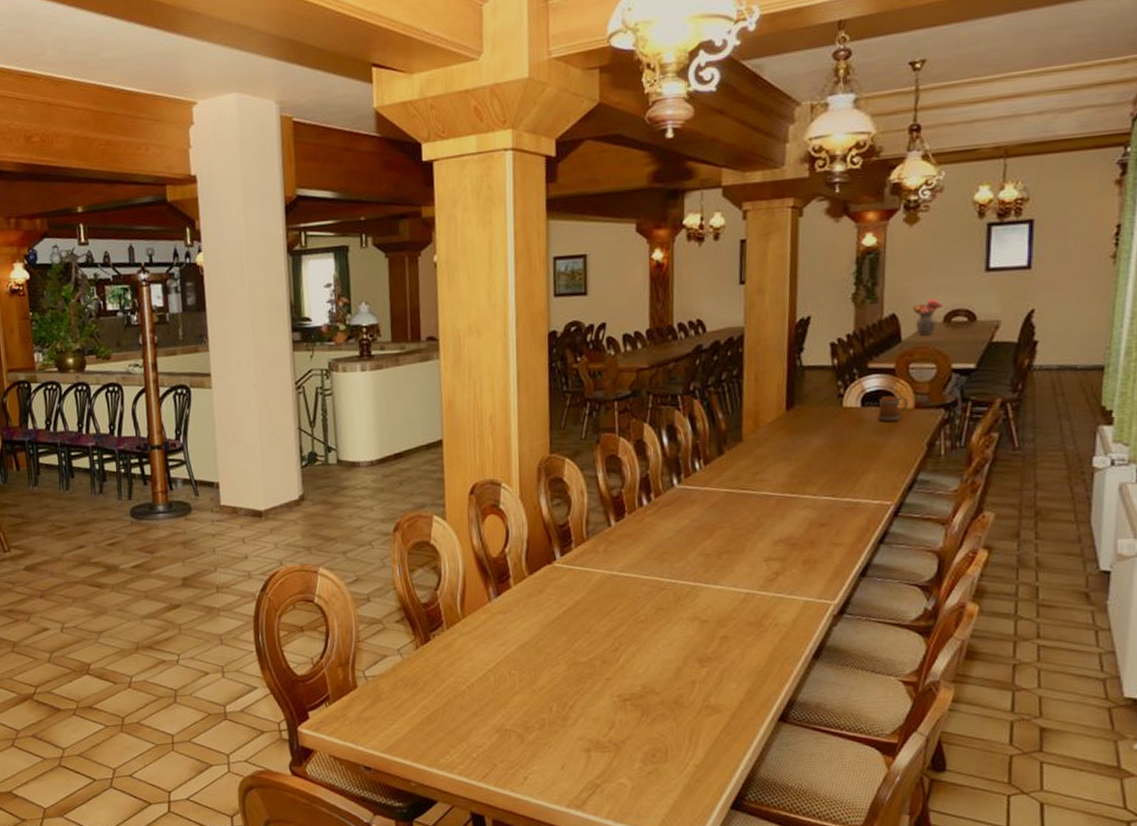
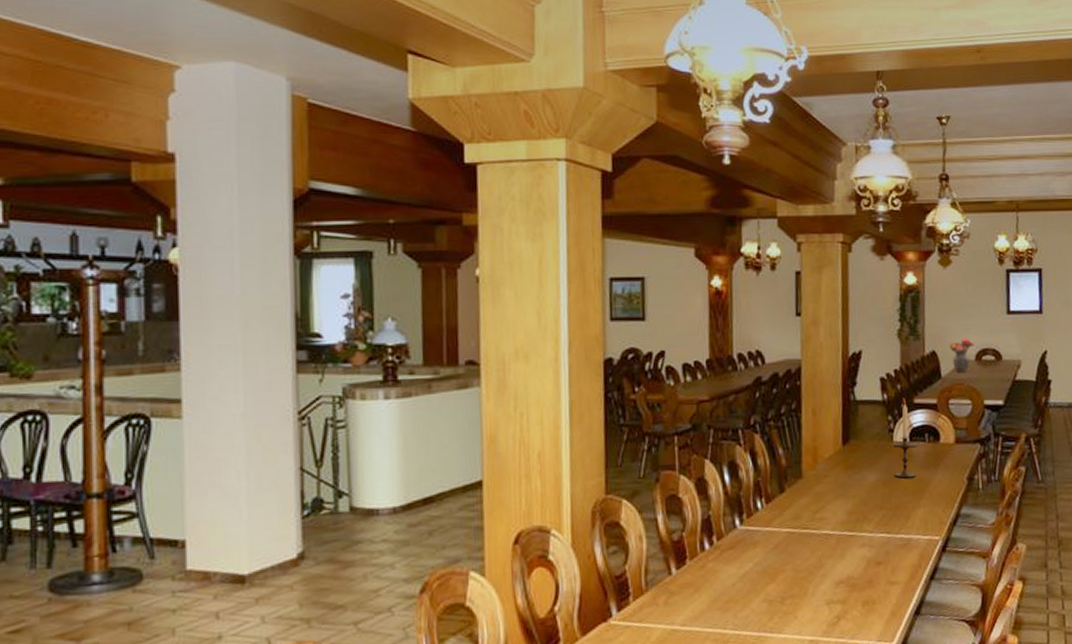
candlestick: none [841,362,872,444] -> present [892,397,919,479]
beer mug: present [878,396,908,424] -> none [924,431,950,458]

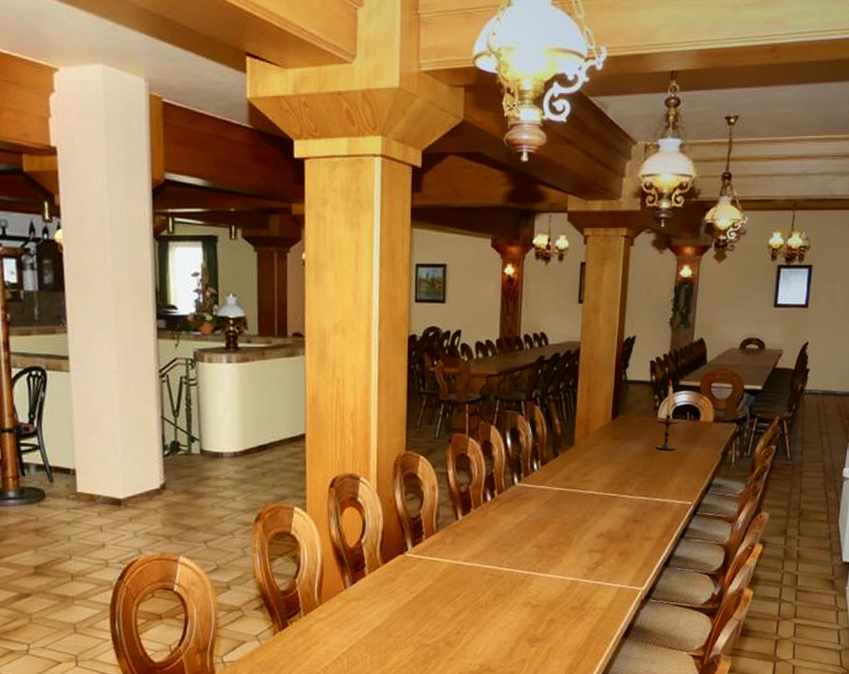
flower arrangement: present [949,337,974,373] -> none [717,327,740,359]

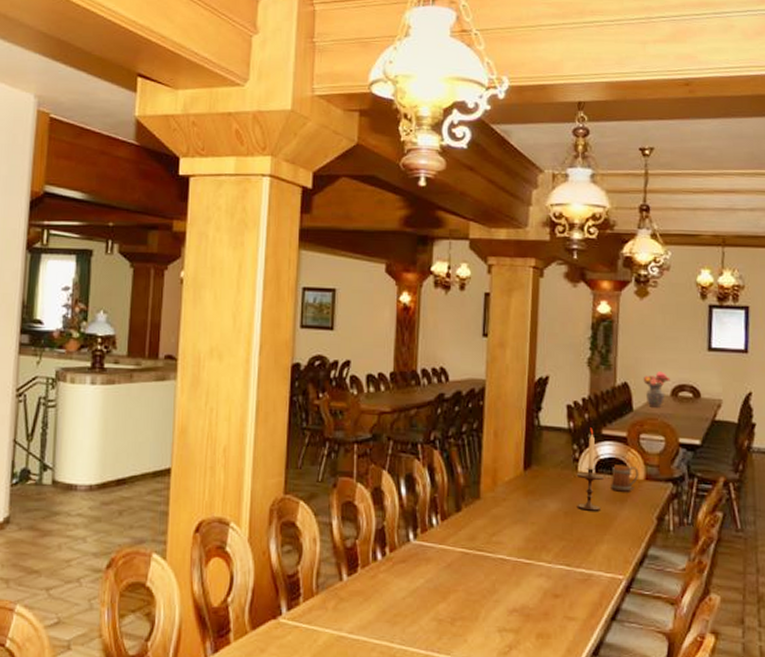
beer mug: none [685,410,709,434] -> present [611,465,639,493]
flower arrangement: none [717,327,740,359] -> present [643,371,670,407]

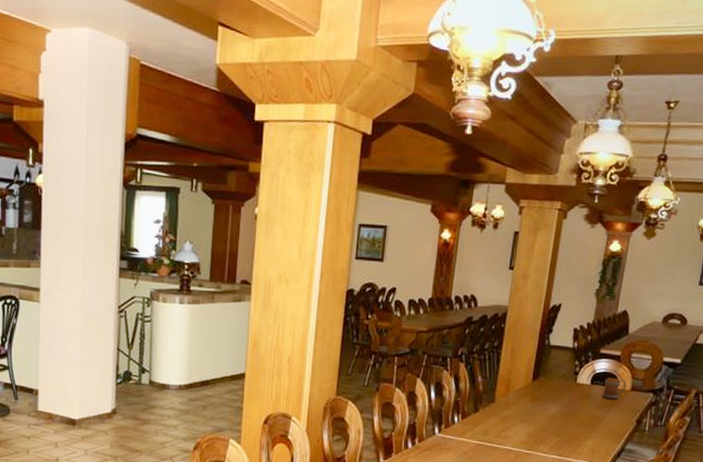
candlestick: present [576,427,605,511] -> none [572,347,598,414]
flower arrangement: present [643,371,670,407] -> none [640,302,664,332]

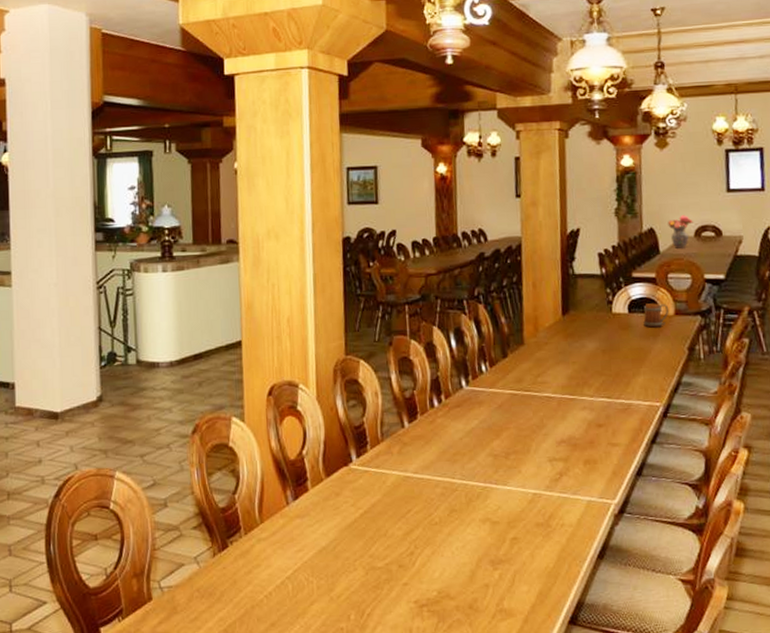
flower arrangement: none [640,302,664,332] -> present [668,215,693,248]

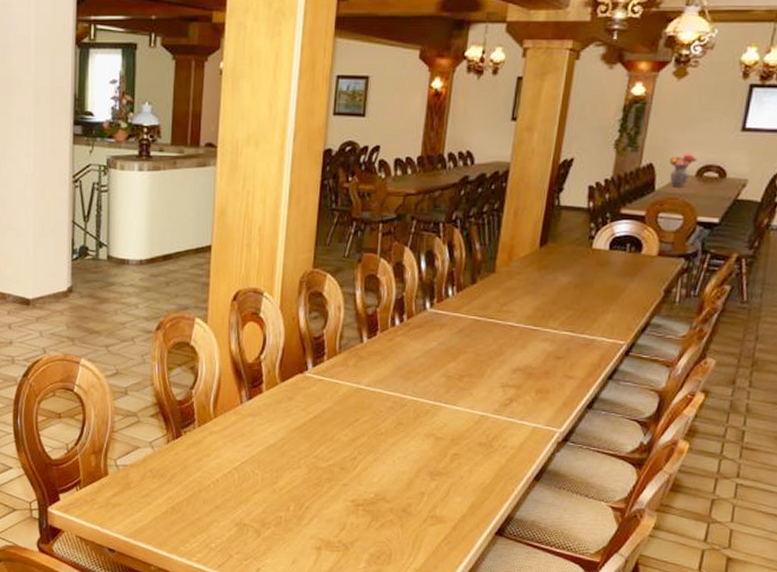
beer mug: present [643,303,669,329] -> none [623,242,653,268]

